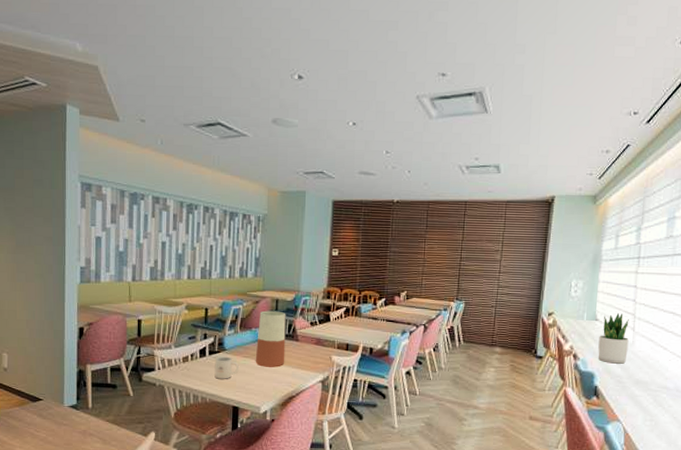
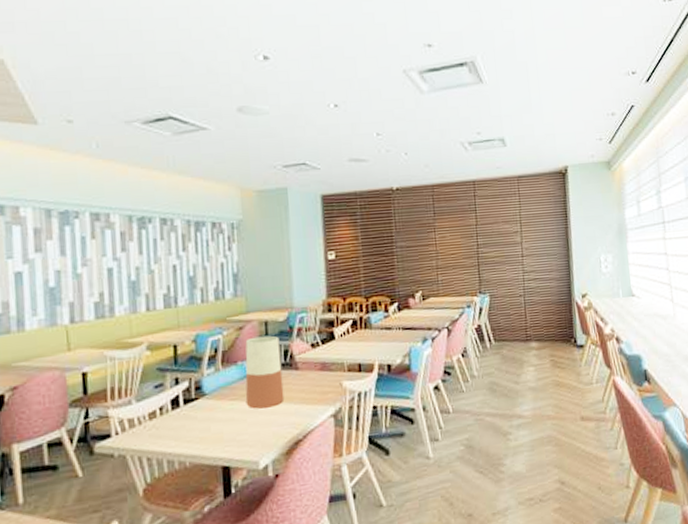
mug: present [214,356,239,379] -> none [192,403,226,434]
planter: present [598,313,629,364] -> none [639,285,671,342]

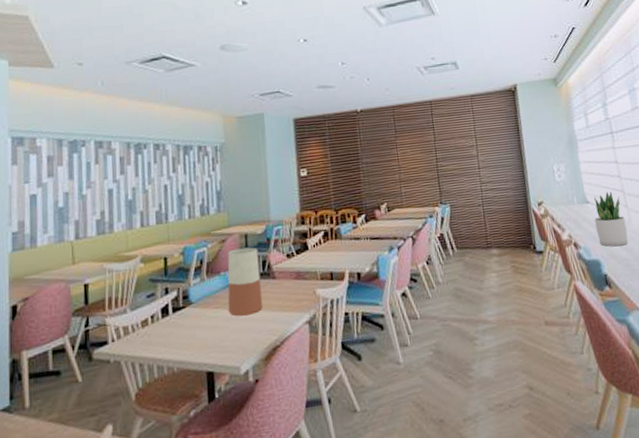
planter: none [639,285,671,342] -> present [594,192,628,247]

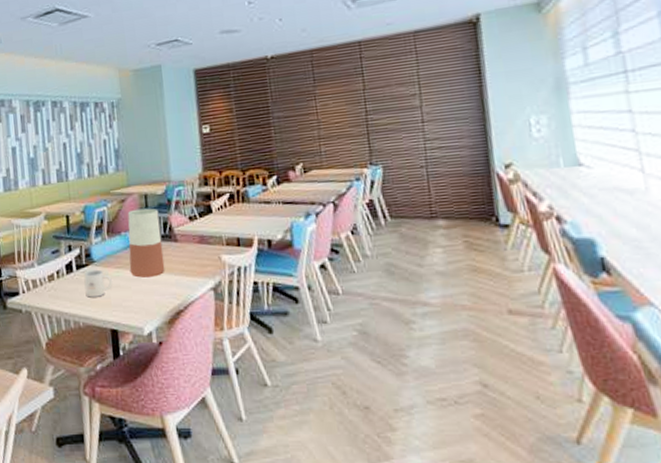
mug: none [180,311,210,341] -> present [84,269,112,298]
planter: present [594,192,628,247] -> none [590,151,642,223]

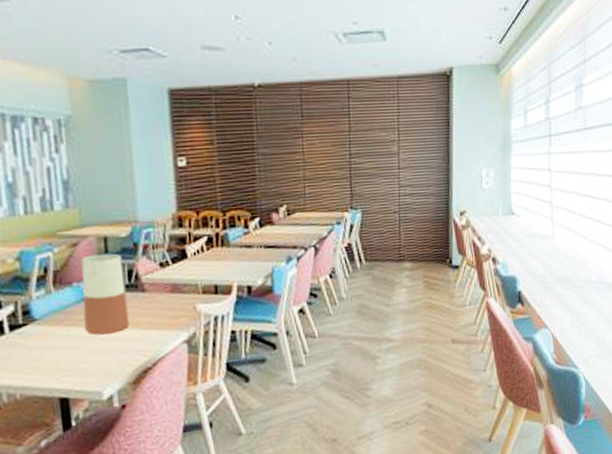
mug: present [84,269,112,298] -> none [21,329,61,364]

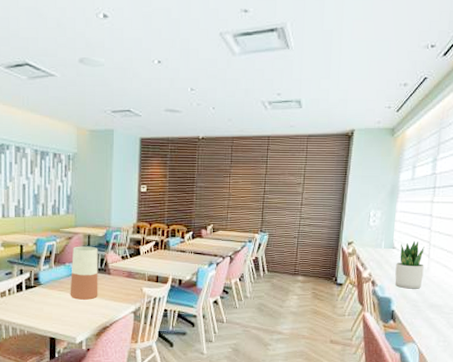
planter: none [517,203,549,263] -> present [395,241,425,289]

